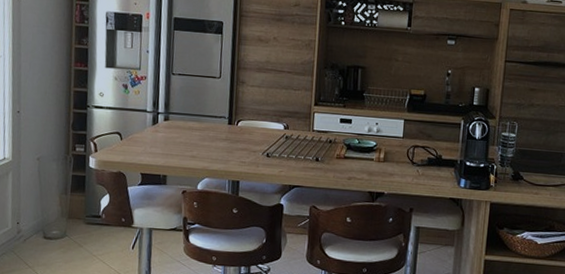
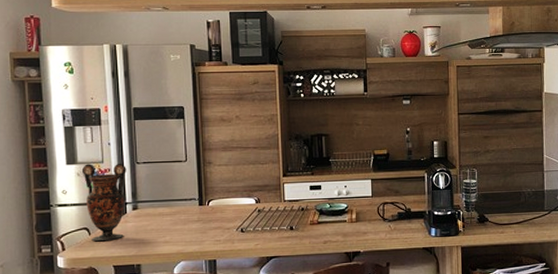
vase: none [120,69,162,149] -> present [83,163,126,242]

